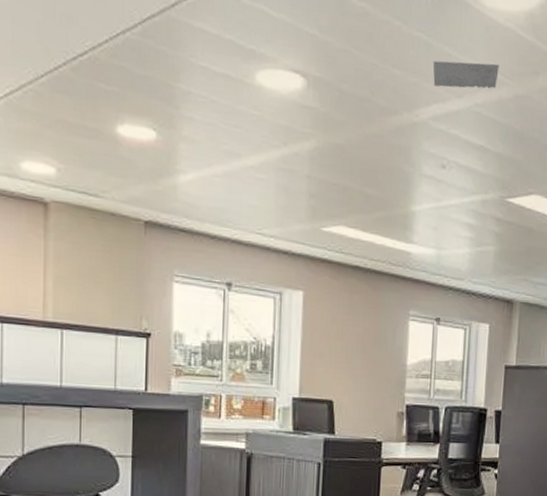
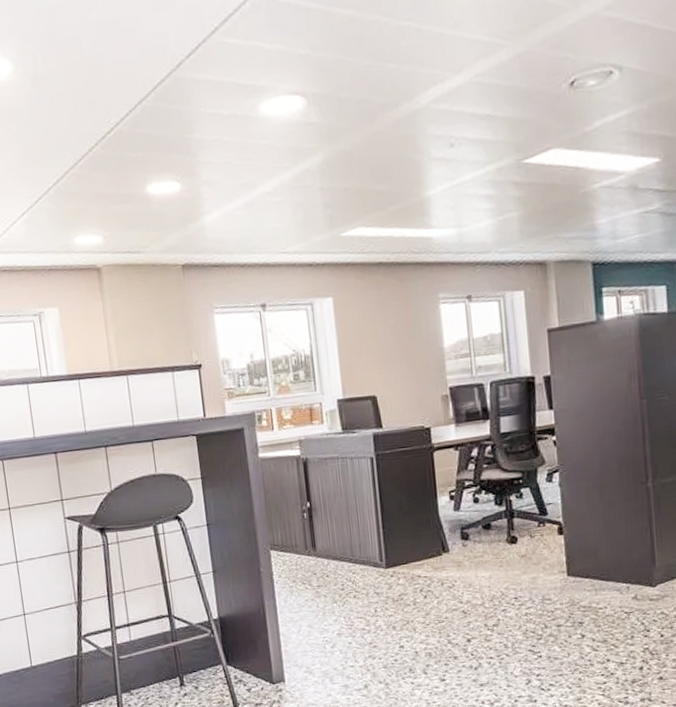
ceiling vent: present [432,60,499,89] -> none [426,28,496,69]

